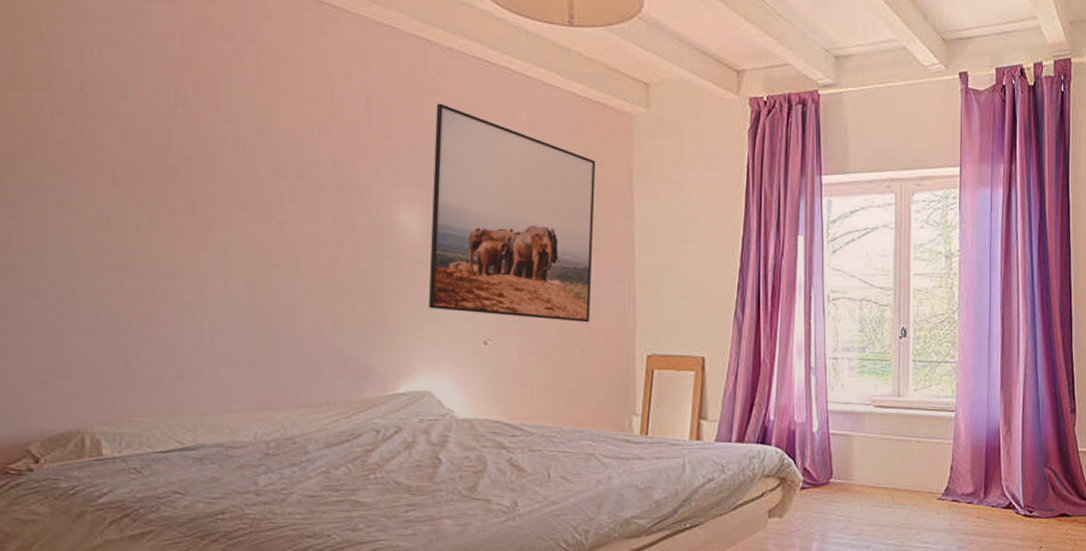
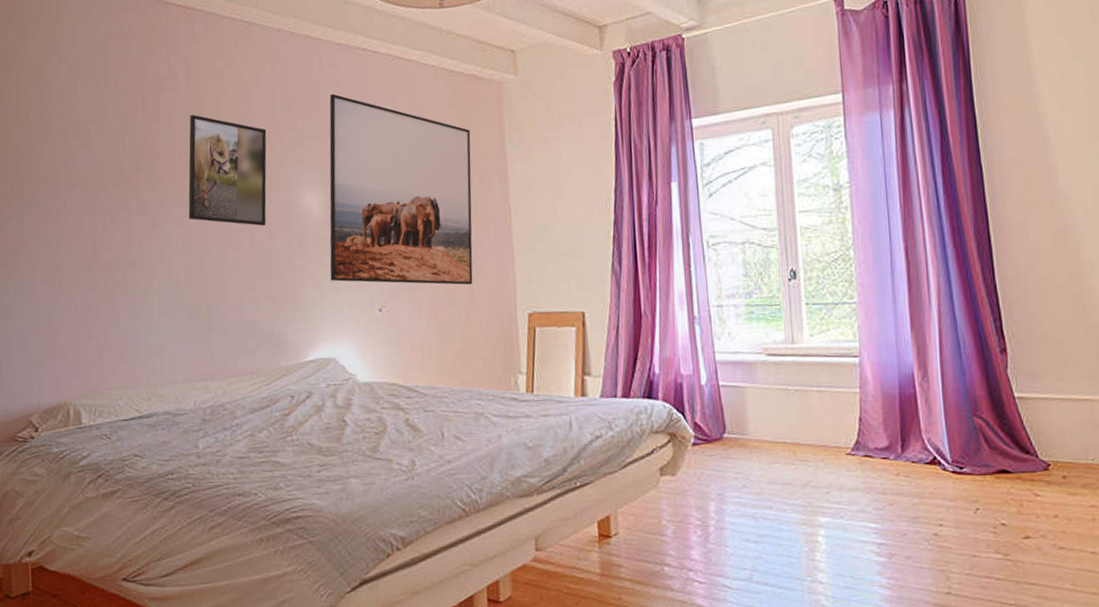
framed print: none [253,105,357,243] -> present [188,114,267,227]

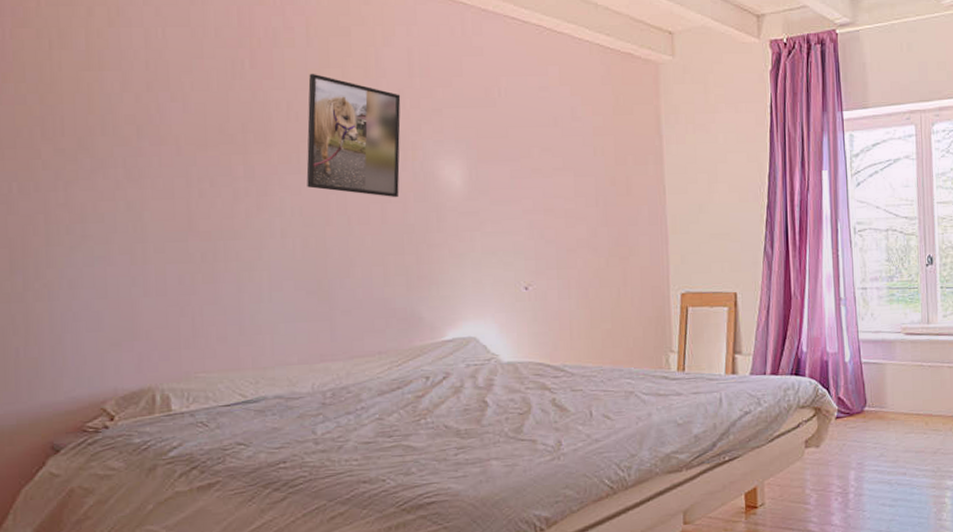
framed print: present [329,93,473,285] -> none [471,62,626,265]

